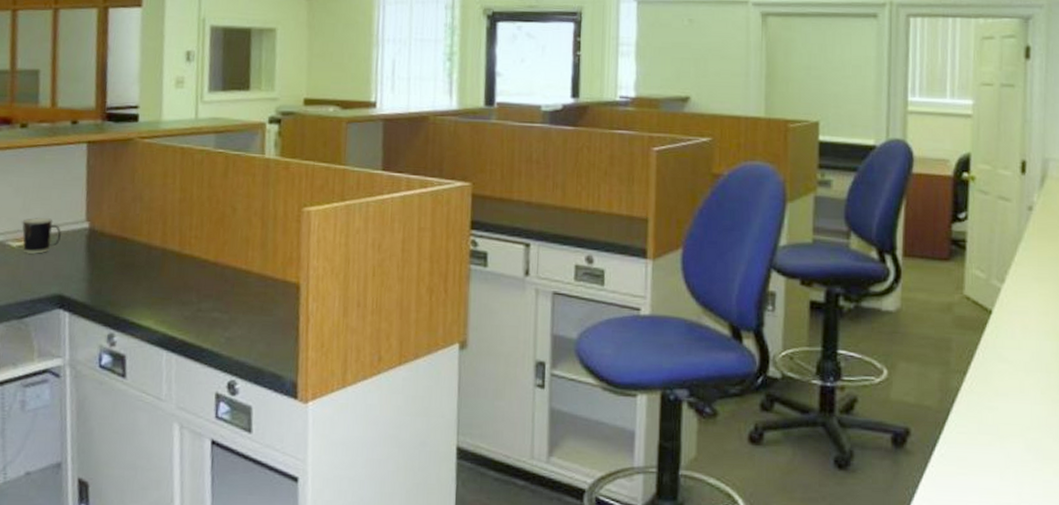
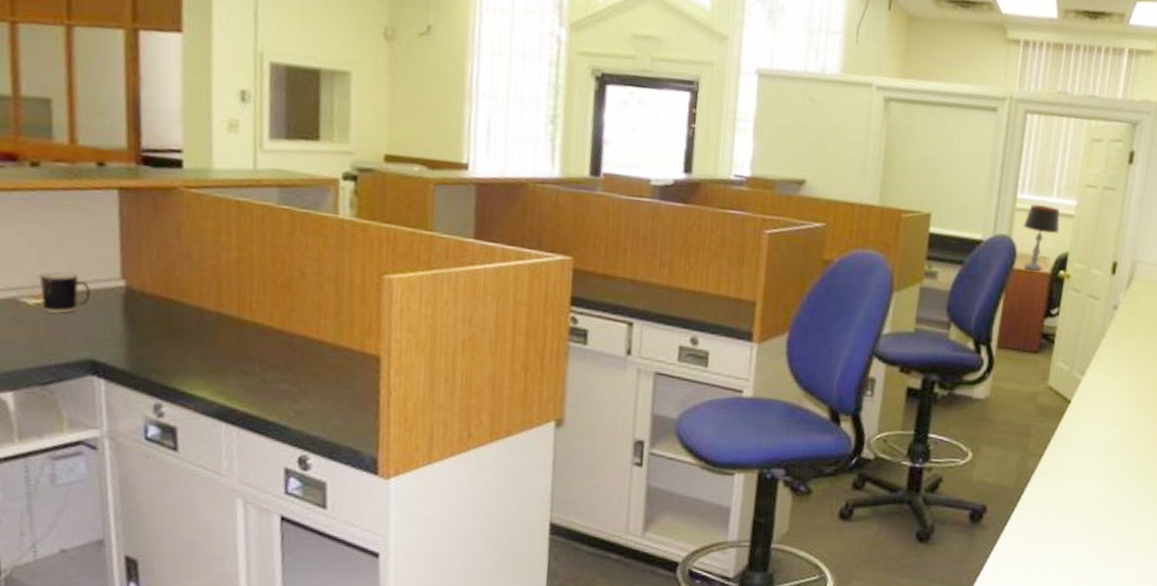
table lamp: none [917,107,957,175] -> present [1023,204,1060,272]

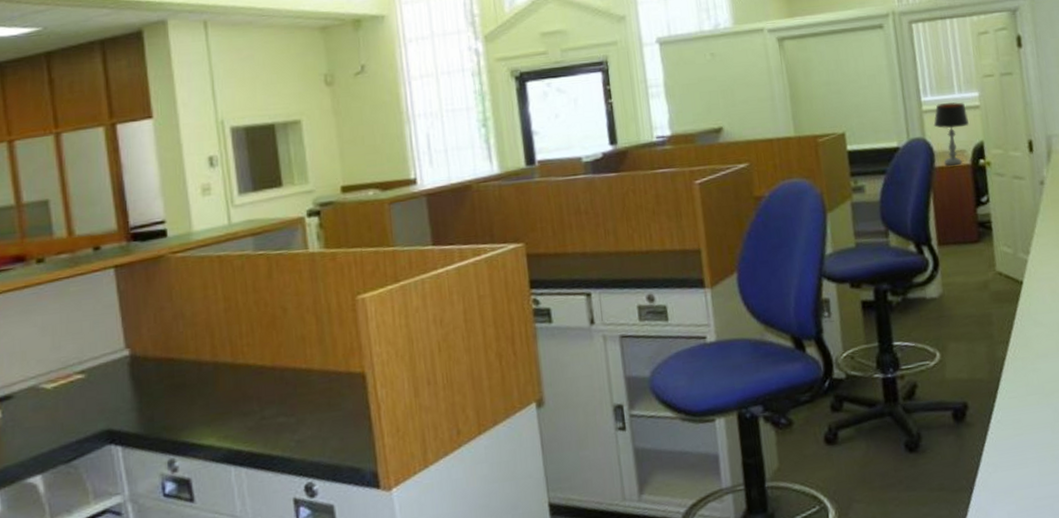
mug: present [39,271,90,314] -> none [54,352,100,394]

